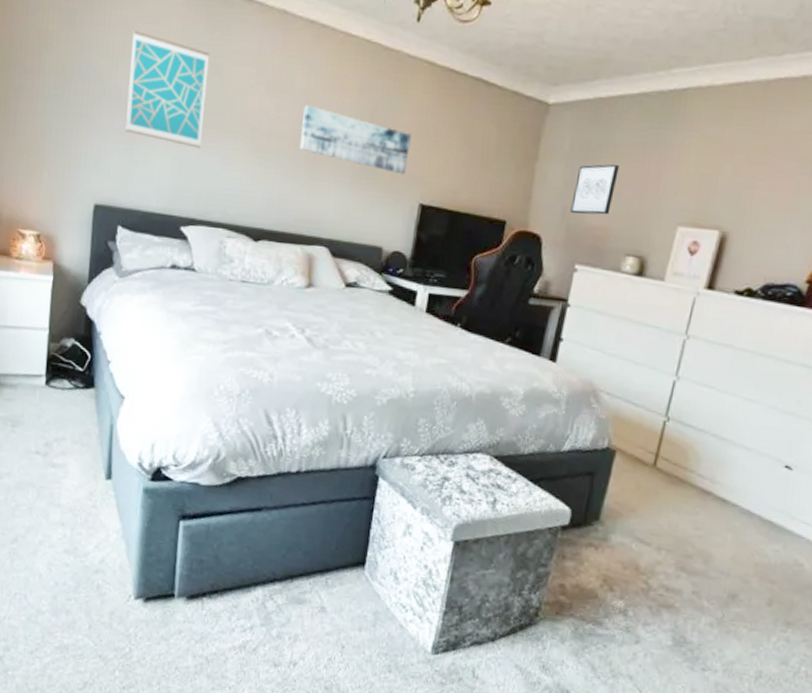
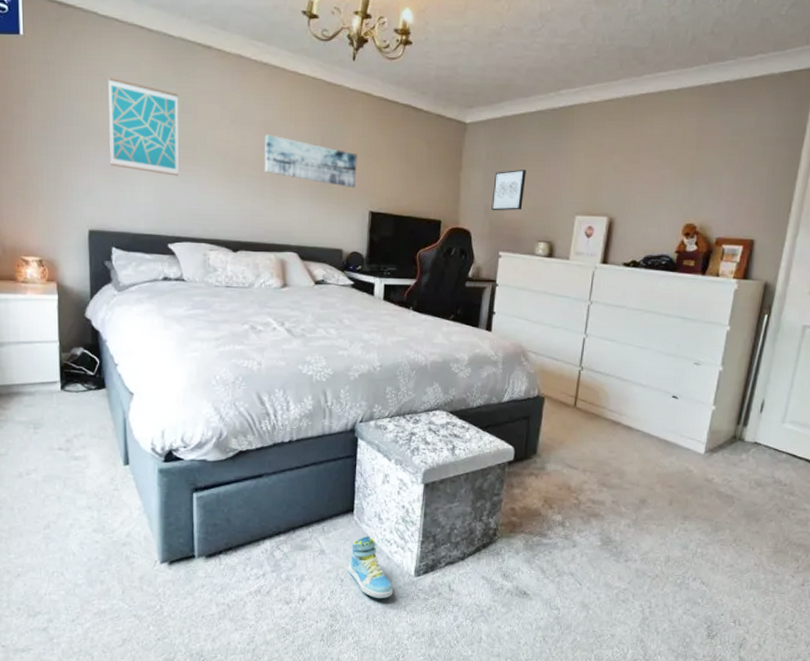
sneaker: none [351,596,404,676] -> present [348,535,394,599]

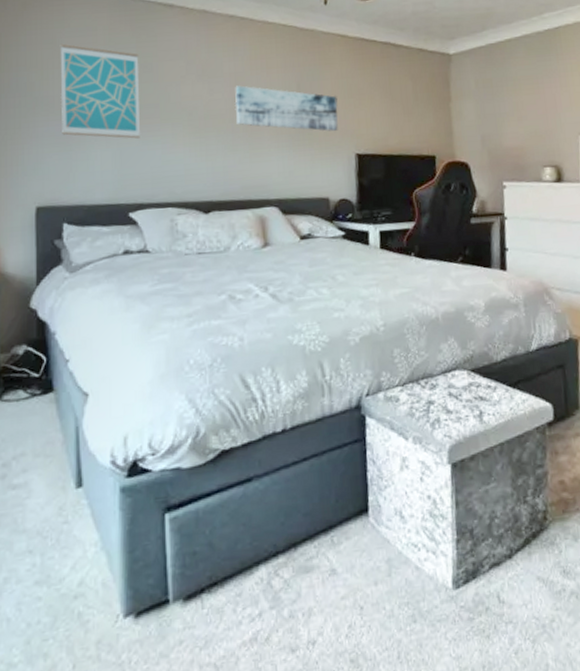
sneaker: present [348,535,394,599] -> none [368,541,429,628]
wall art: present [491,170,526,211] -> none [487,95,522,140]

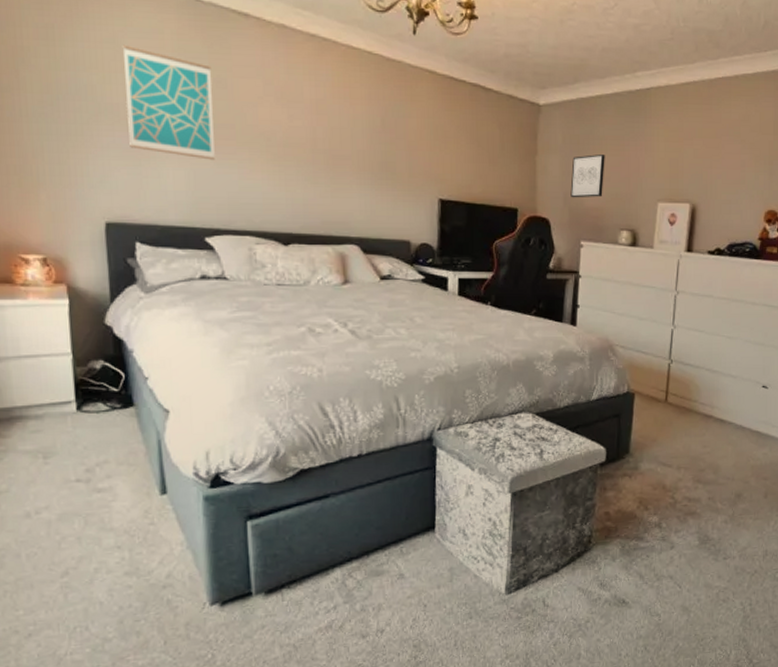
wall art: present [234,85,338,132] -> none [315,114,423,173]
wall art: none [487,95,522,140] -> present [570,154,605,198]

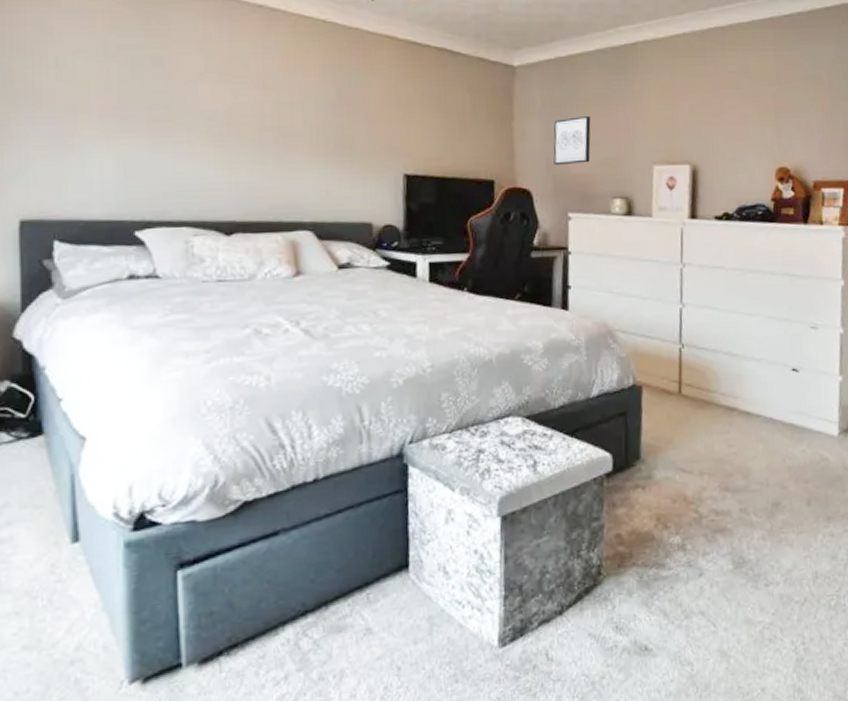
wall art: present [122,44,215,160] -> none [48,26,148,145]

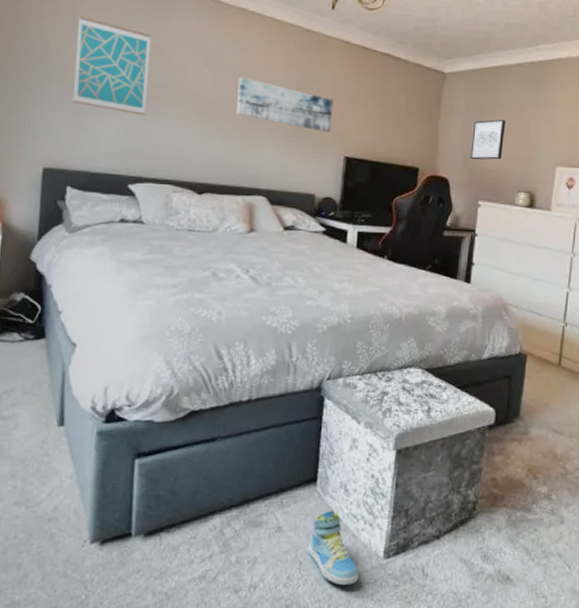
wall art: none [48,26,148,145] -> present [73,15,152,116]
wall art: none [263,88,385,147] -> present [236,77,333,132]
sneaker: none [406,598,472,688] -> present [308,510,359,586]

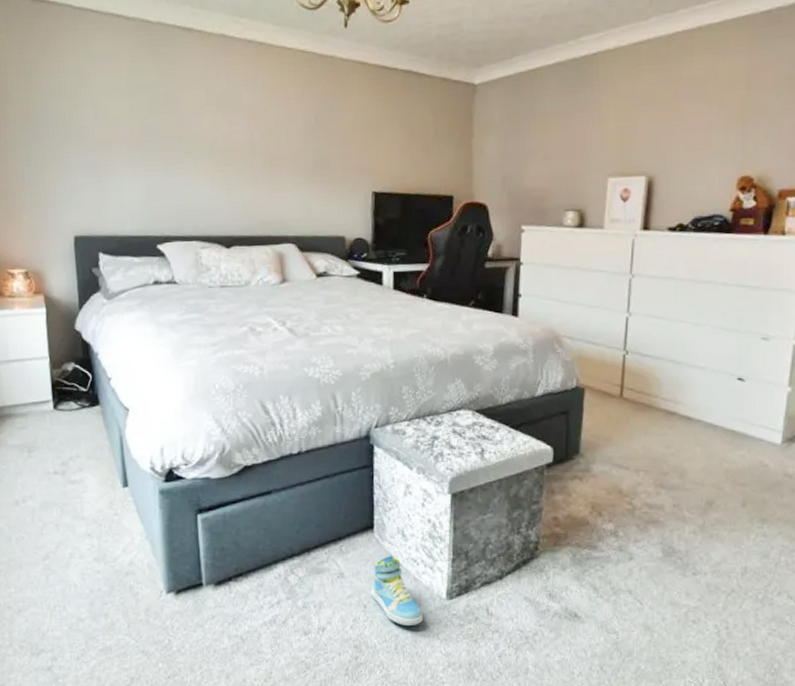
wall art: present [73,15,152,116] -> none [85,71,165,171]
wall art: present [236,77,333,132] -> none [253,117,356,168]
wall art: present [470,120,506,160] -> none [509,131,547,180]

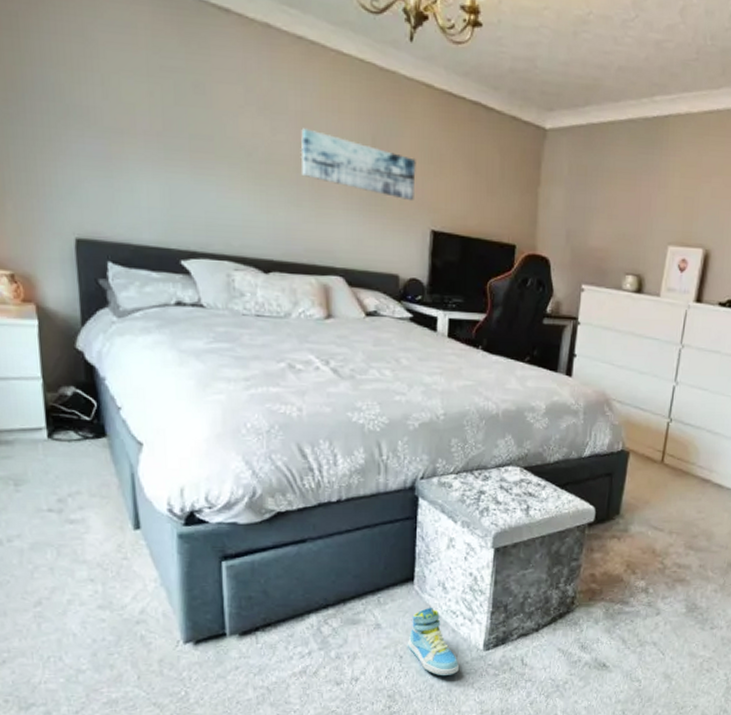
wall art: none [253,117,356,168] -> present [300,128,416,200]

